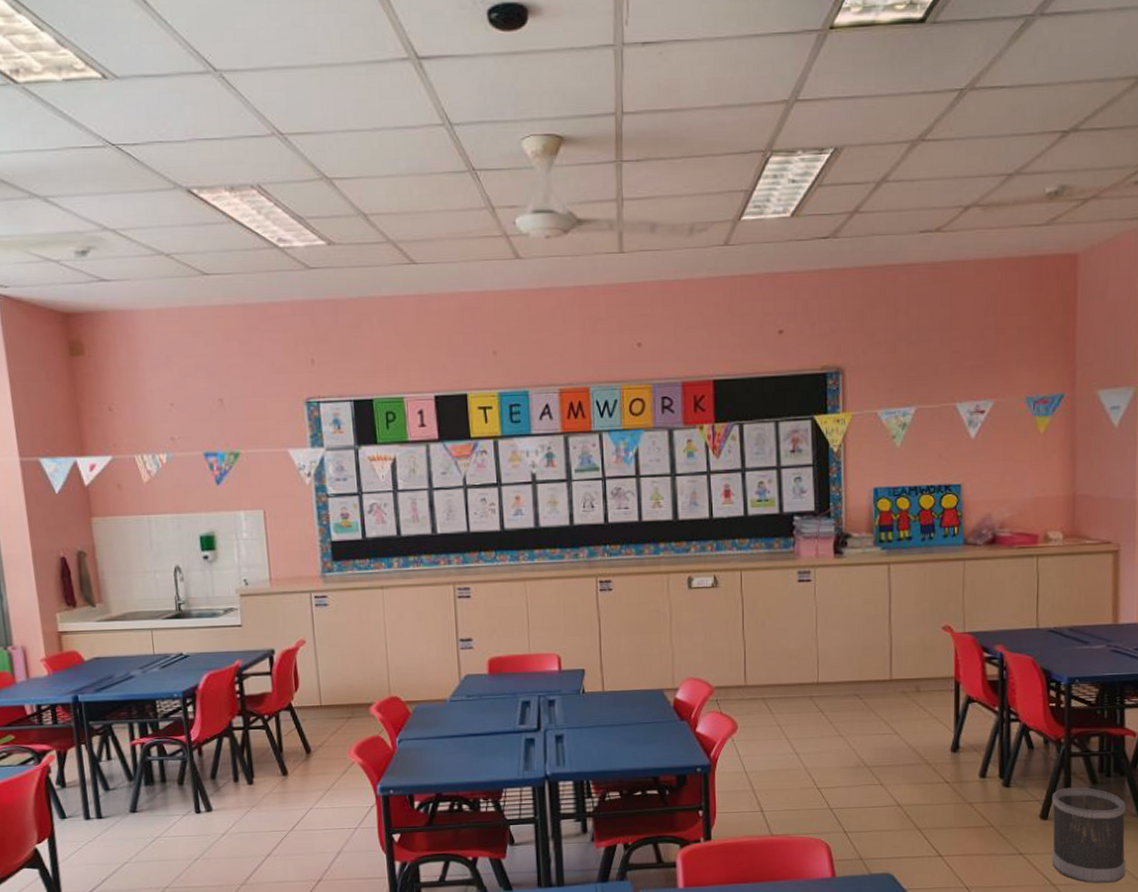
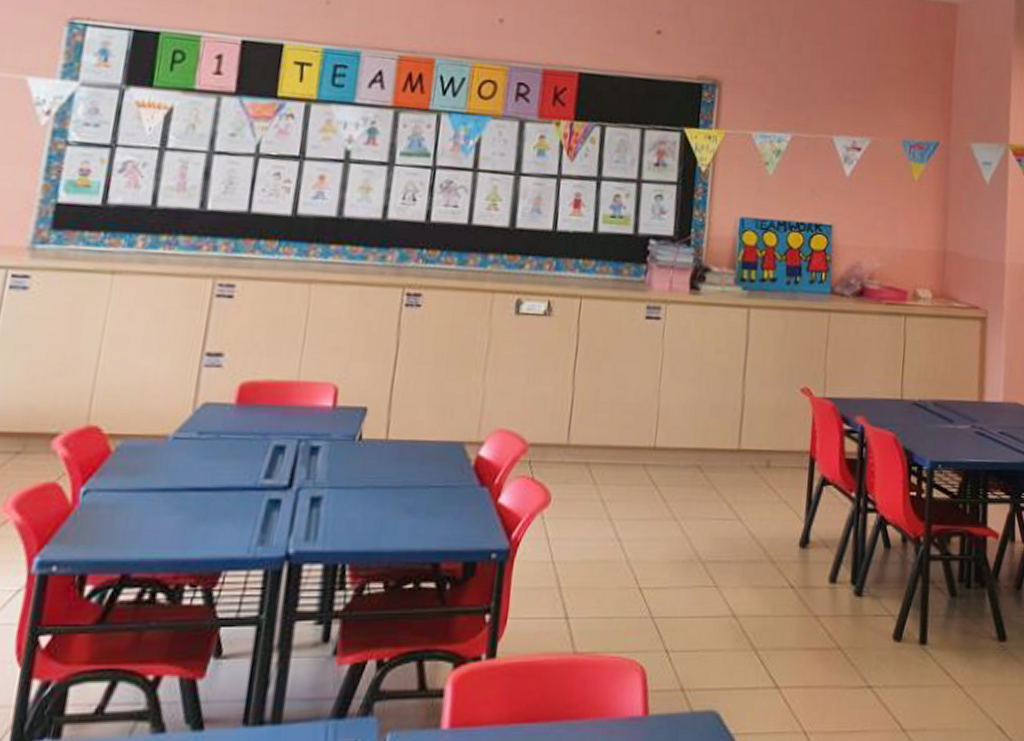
wastebasket: present [1051,787,1126,883] -> none [903,599,986,729]

